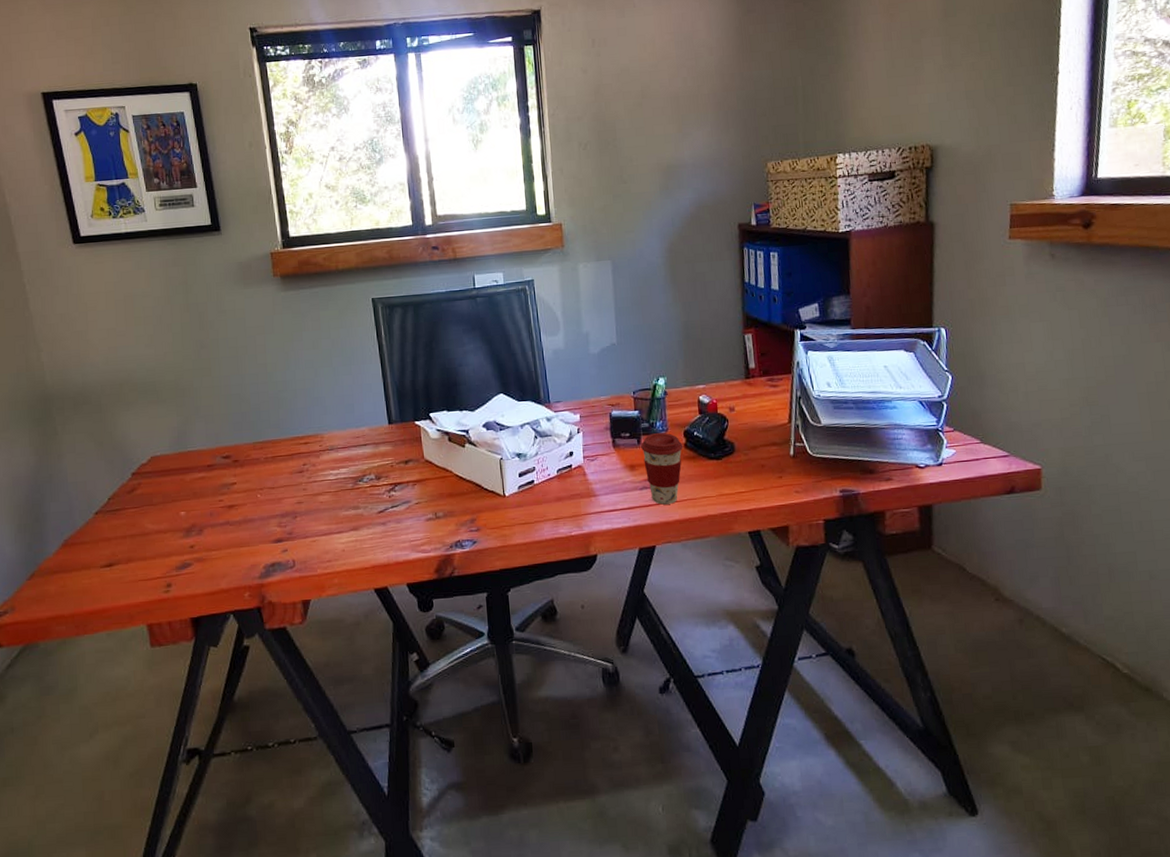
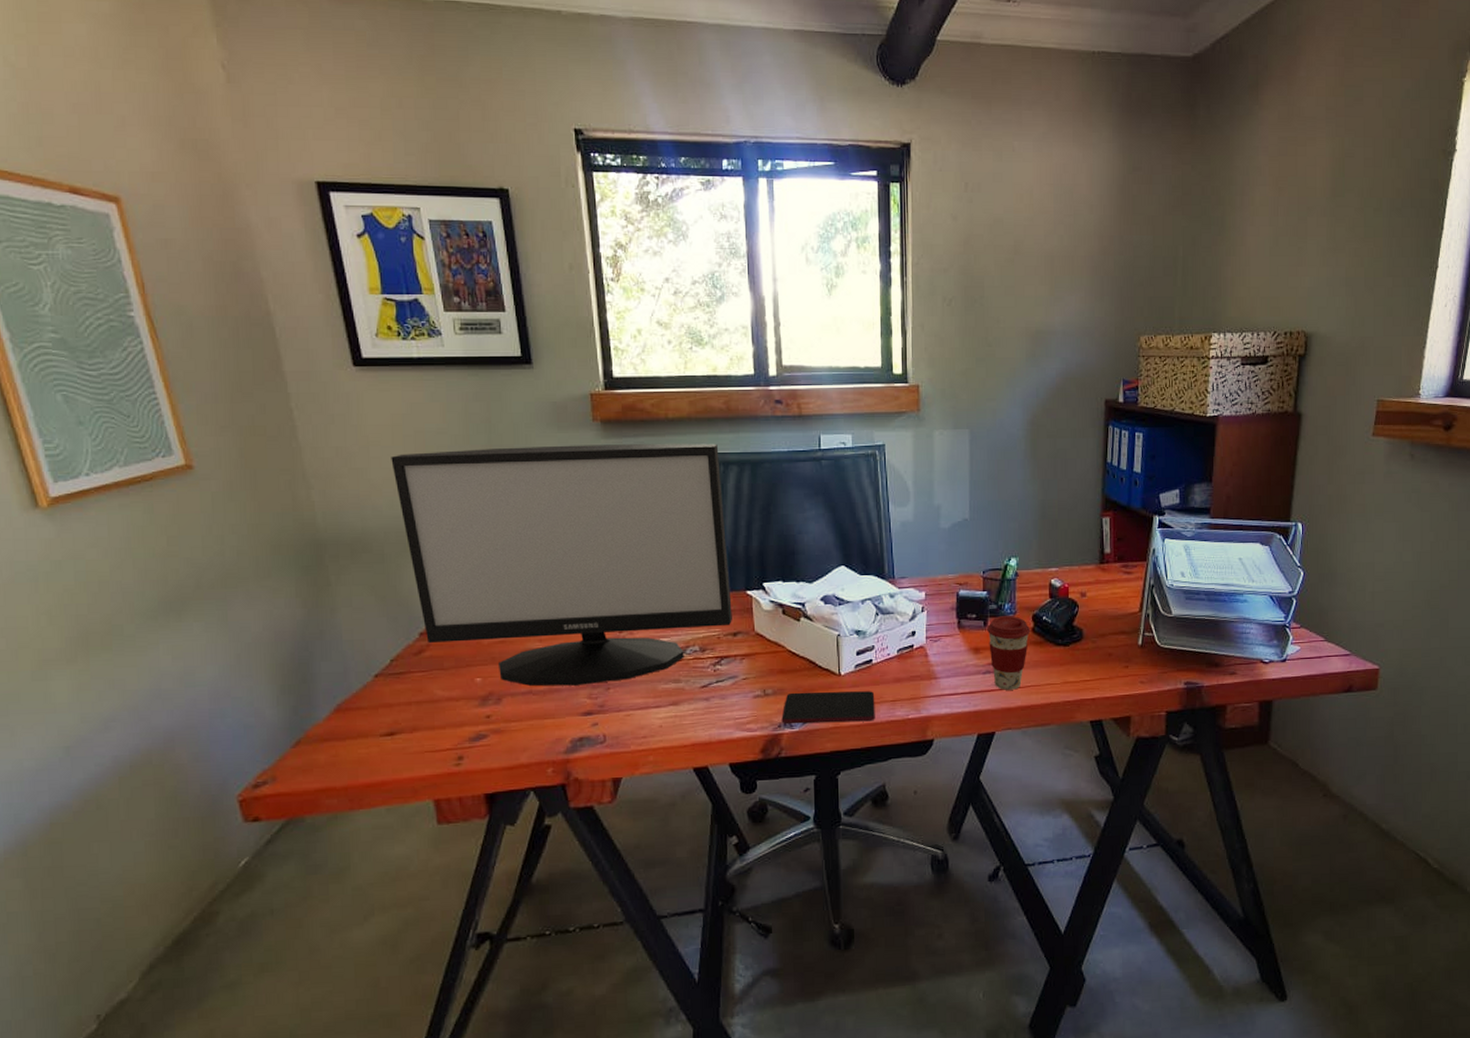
monitor: none [105,289,403,517] -> present [391,443,732,687]
smartphone: none [452,510,540,545] -> present [781,691,875,724]

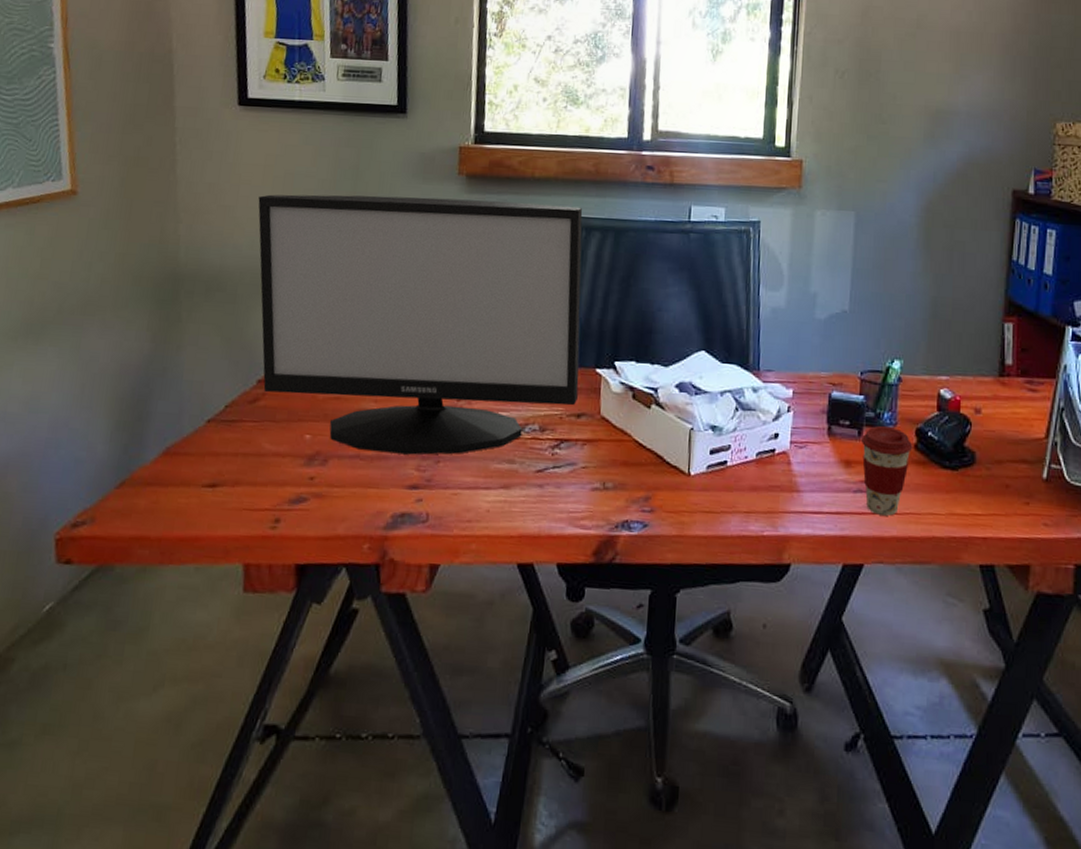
smartphone: present [781,691,875,724] -> none [619,489,727,534]

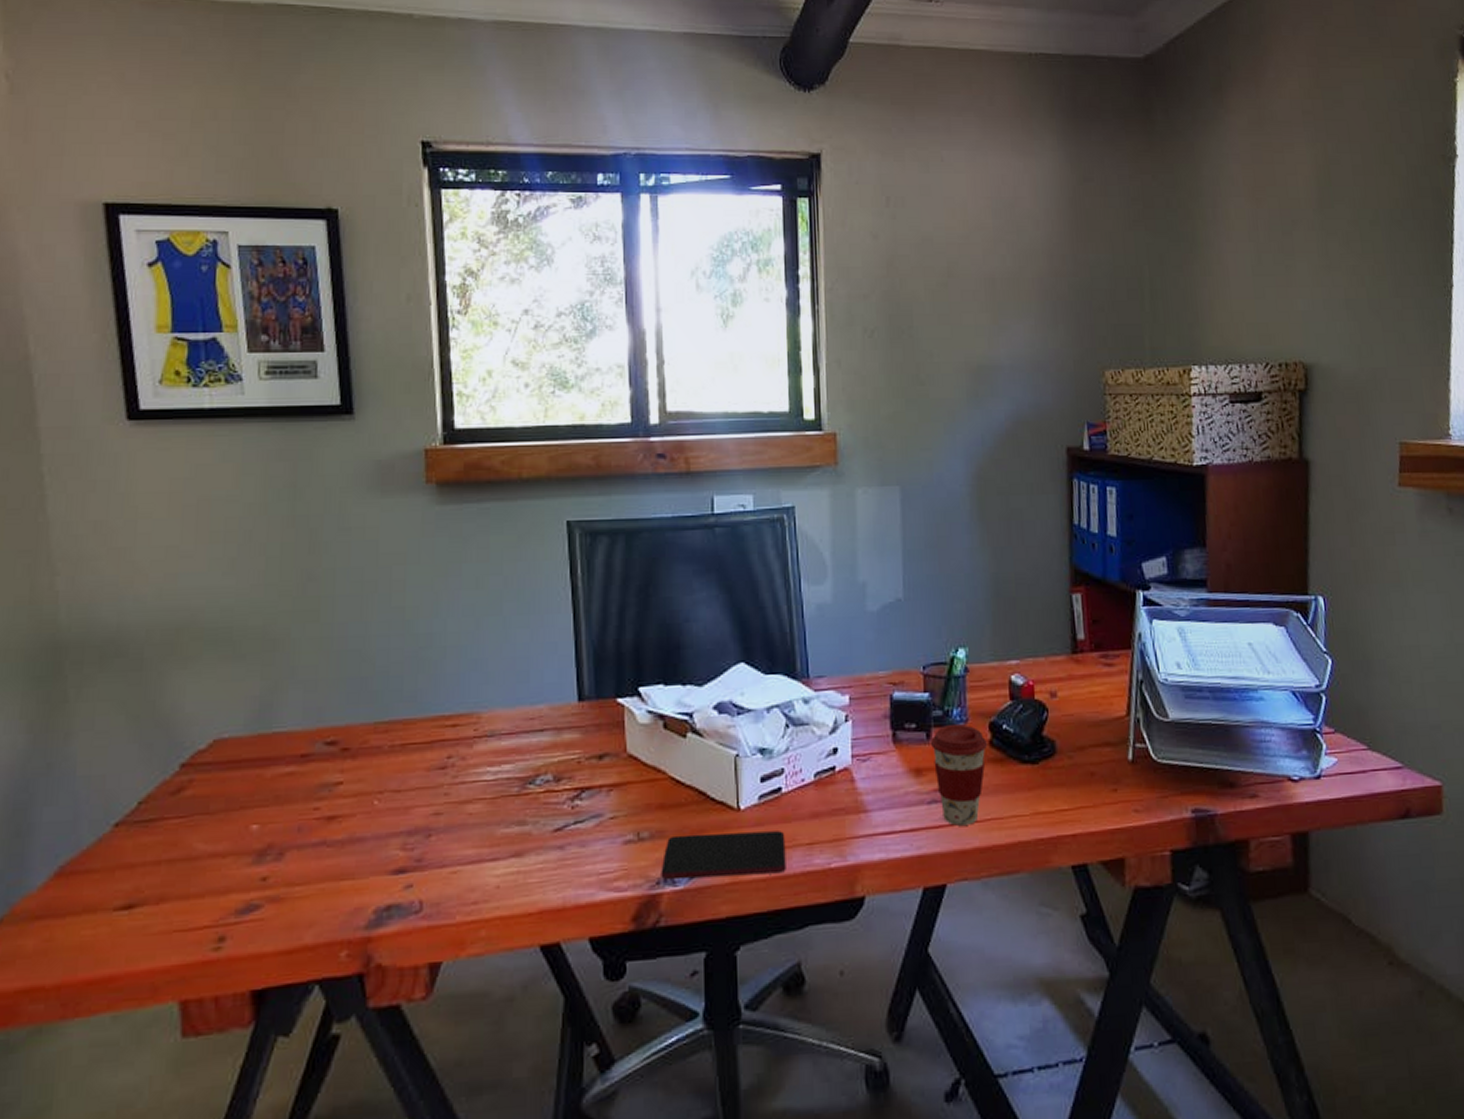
monitor: present [258,194,583,455] -> none [164,509,597,835]
smartphone: none [619,489,727,534] -> present [661,831,786,880]

